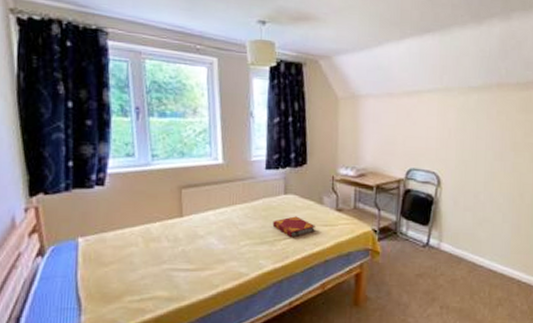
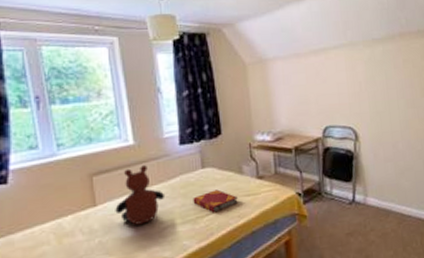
teddy bear: none [199,183,247,239] -> present [115,164,166,225]

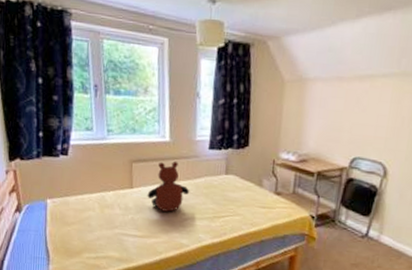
hardback book: present [193,189,239,213] -> none [213,196,254,217]

